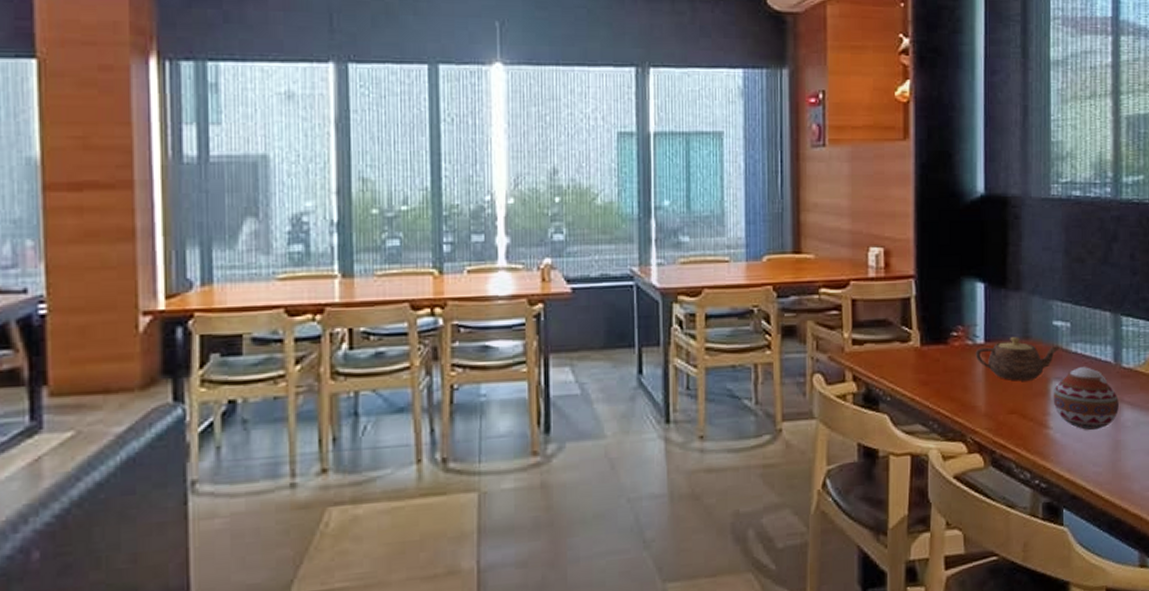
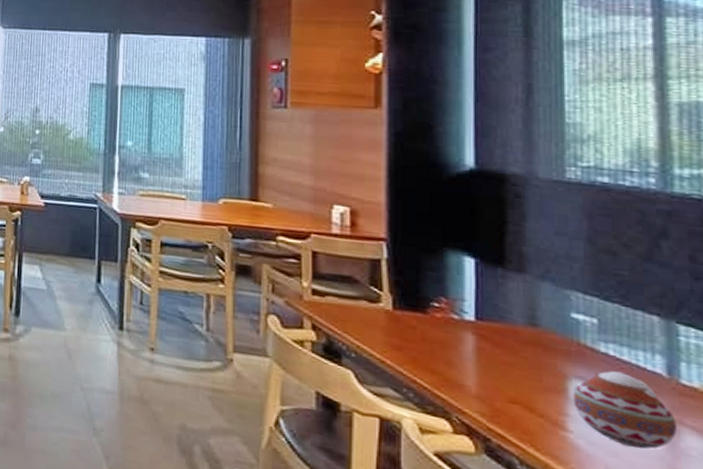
teapot: present [975,337,1061,381] -> none [463,320,584,373]

